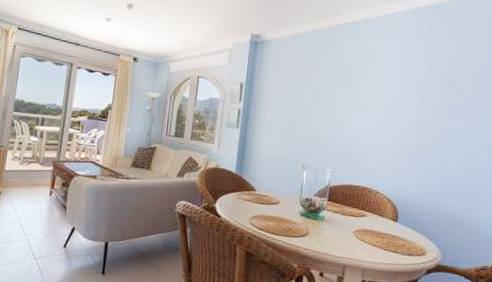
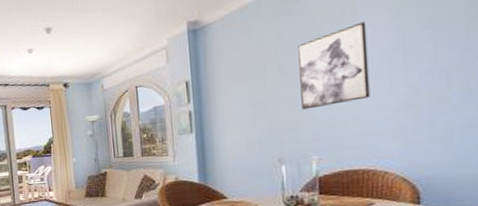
wall art: none [326,71,381,131] -> present [298,21,370,110]

